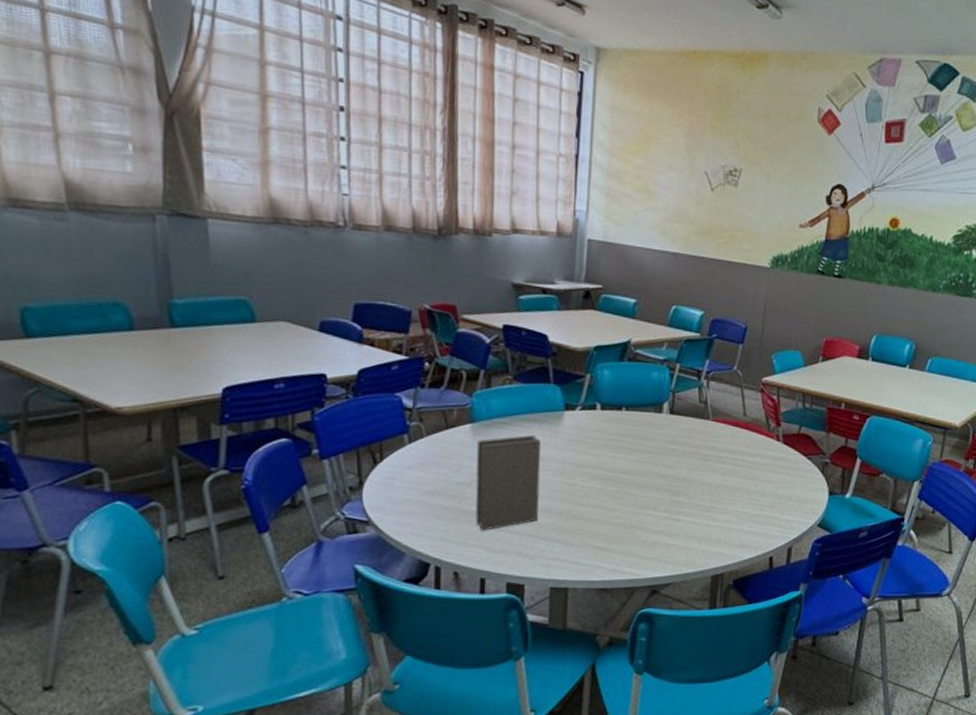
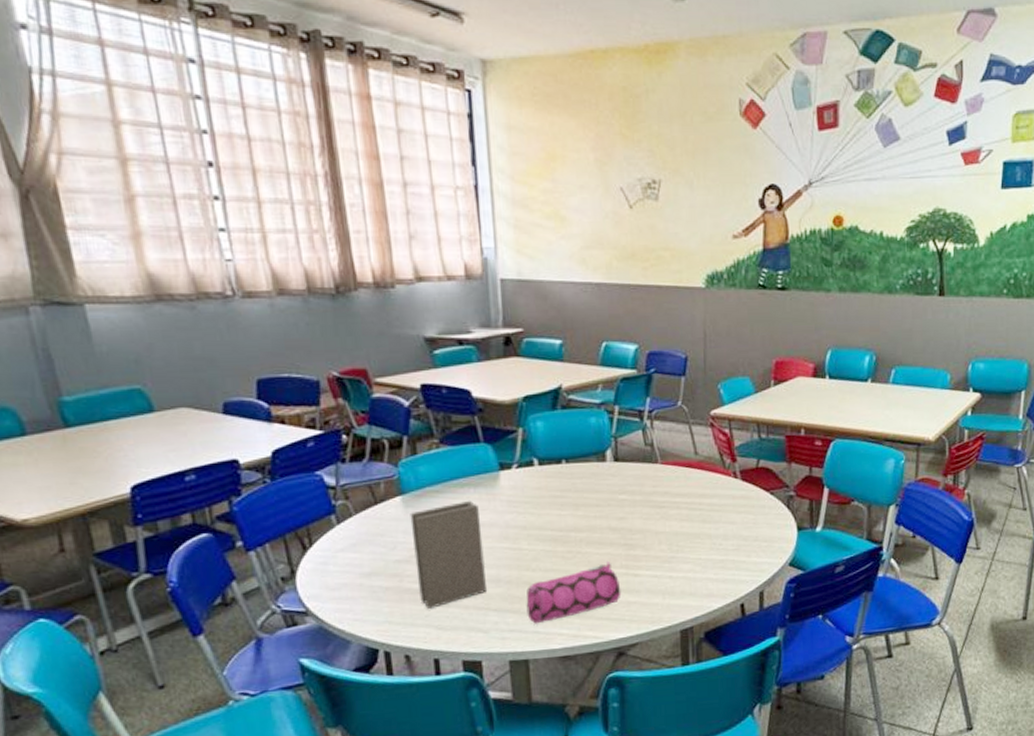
pencil case: none [572,504,662,556] -> present [526,560,621,624]

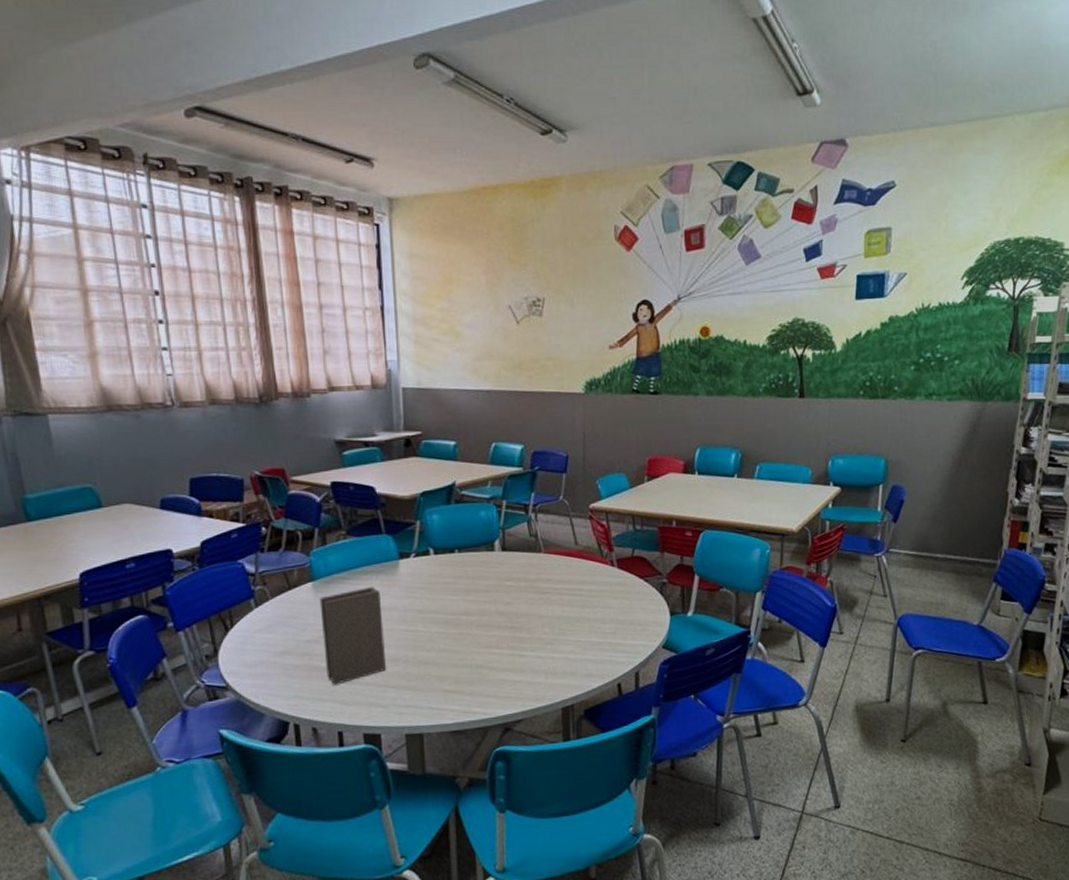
pencil case: present [526,560,621,624] -> none [421,642,508,700]

